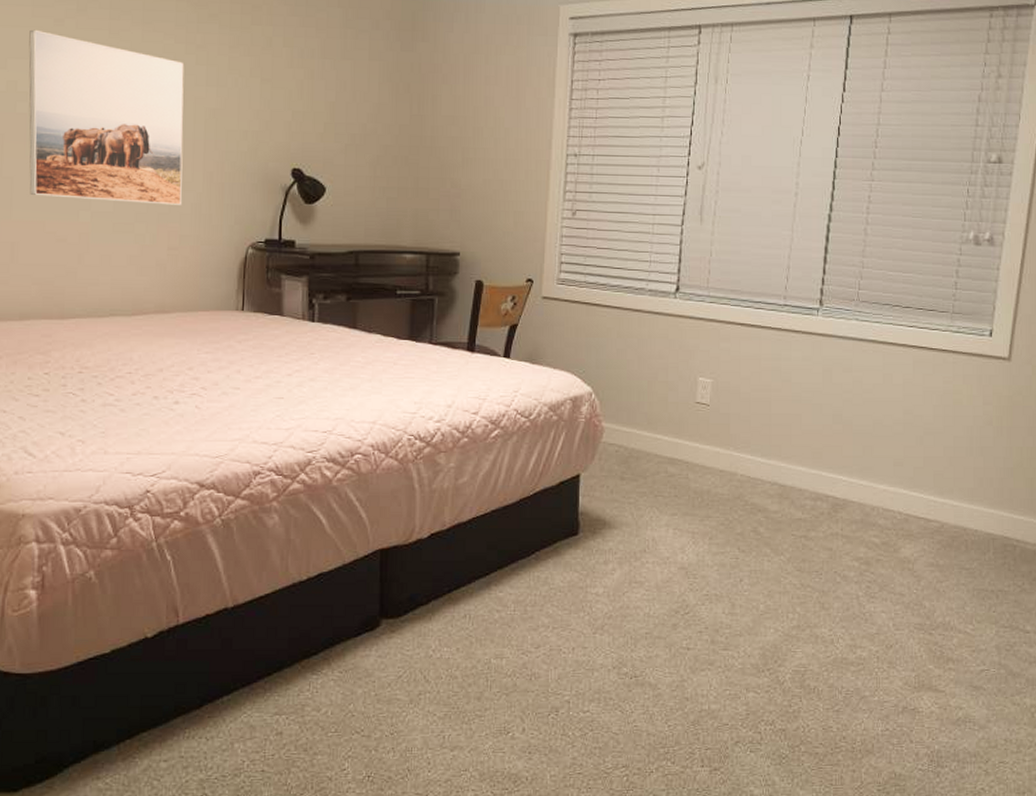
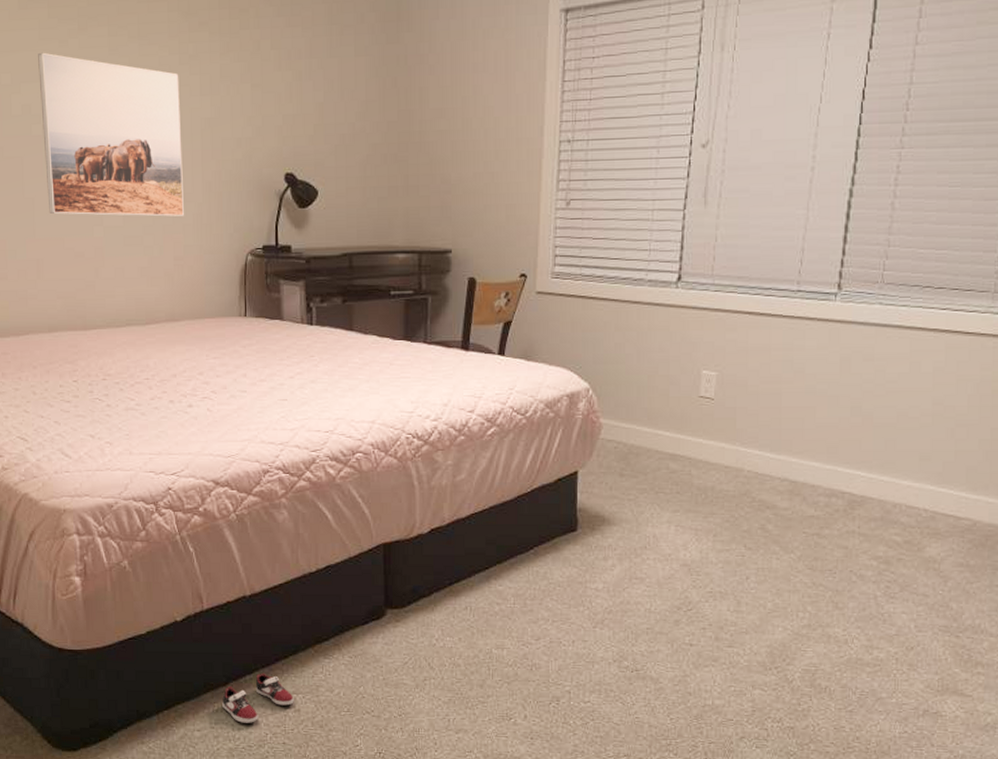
sneaker: none [194,694,276,750] -> present [222,674,294,723]

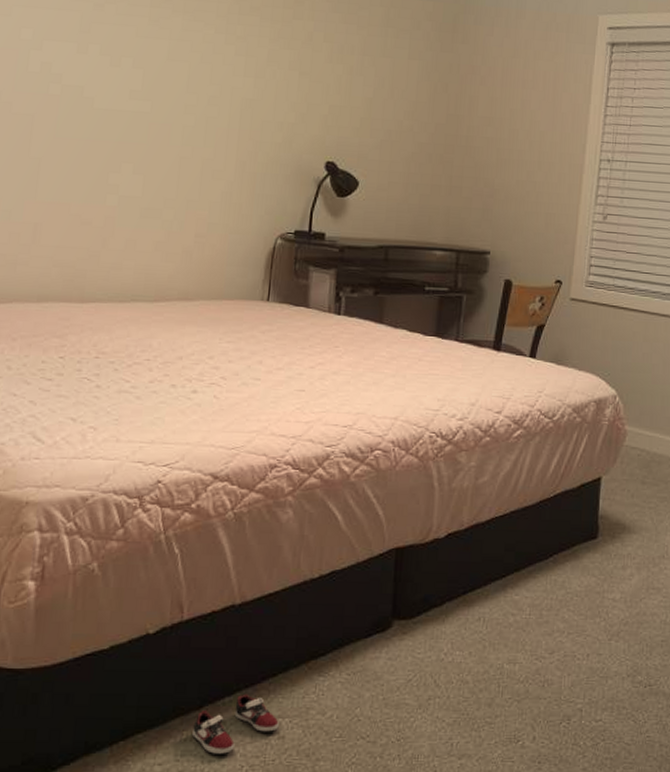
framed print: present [38,52,184,217] -> none [57,12,223,193]

